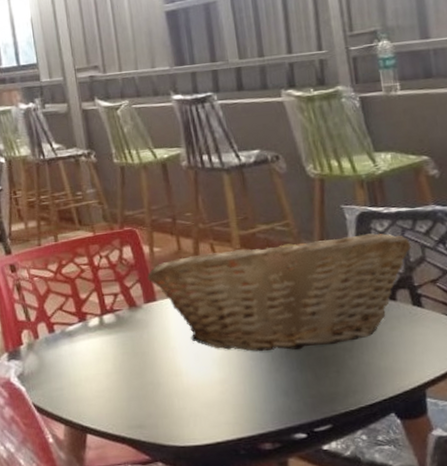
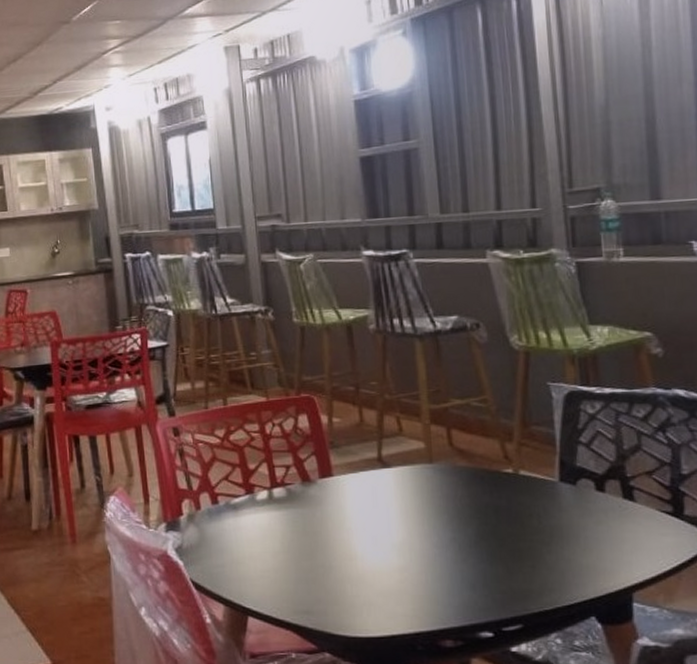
fruit basket: present [147,233,412,352] -> none [324,412,626,540]

